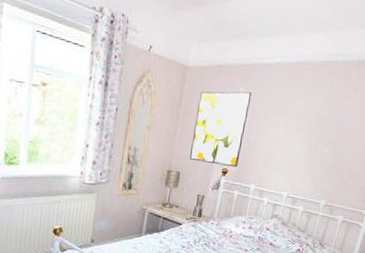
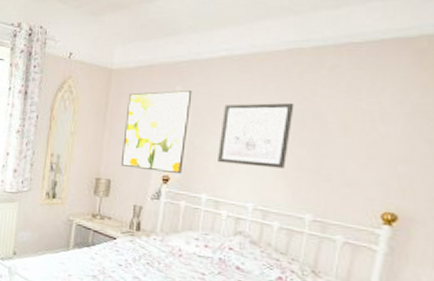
wall art: none [265,107,325,164] -> present [218,102,294,169]

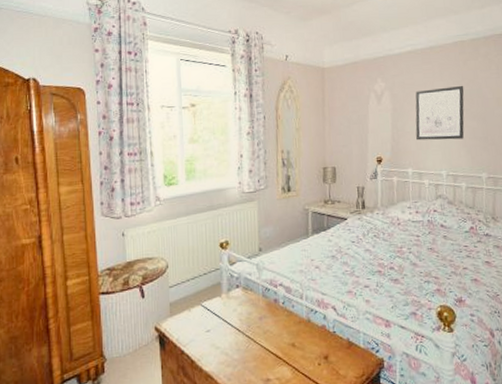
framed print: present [120,89,192,175] -> none [340,81,391,155]

